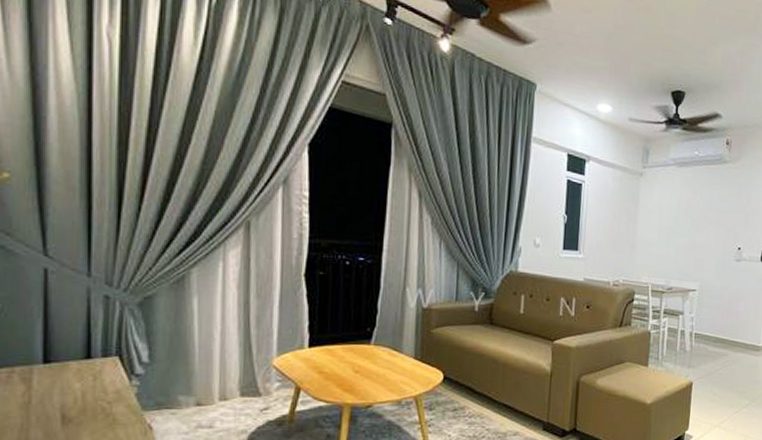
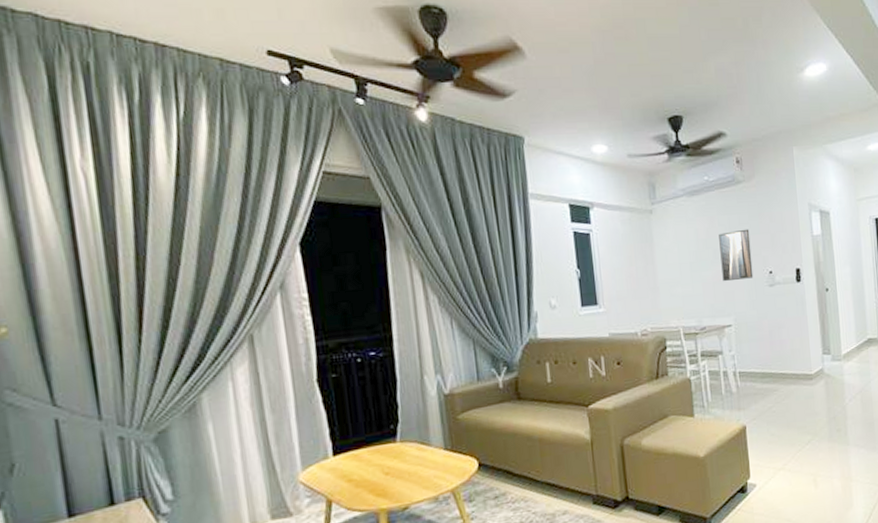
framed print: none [695,205,727,251] -> present [719,229,754,282]

